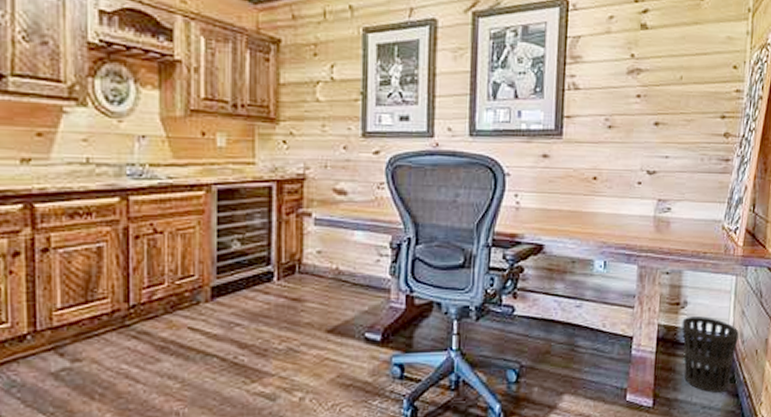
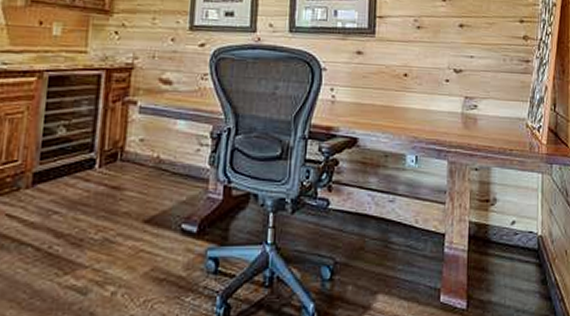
wastebasket: present [682,316,739,394] -> none [492,214,548,296]

